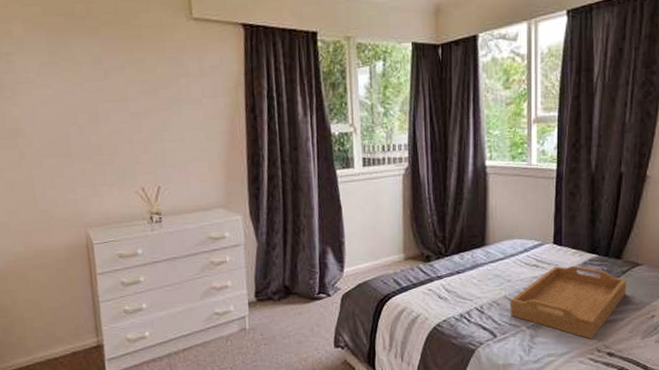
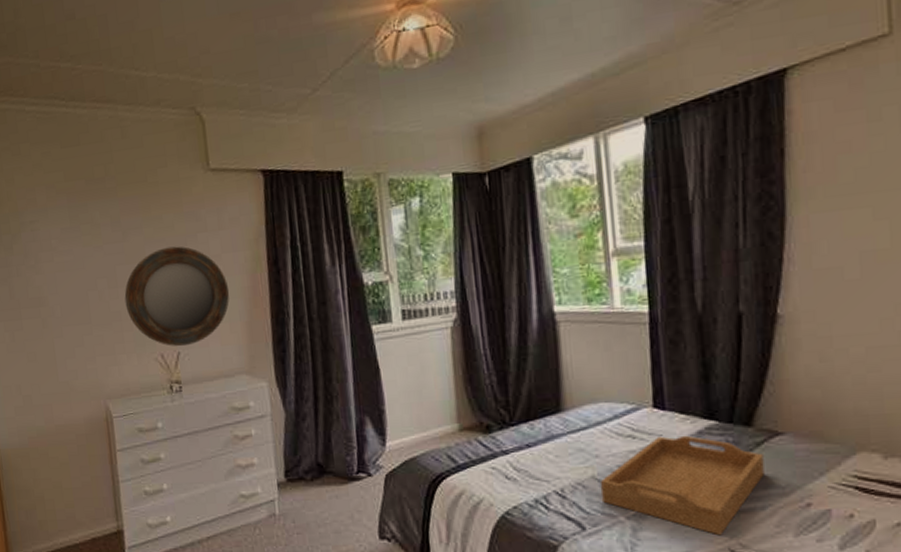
home mirror: none [105,88,209,182] -> present [124,246,230,347]

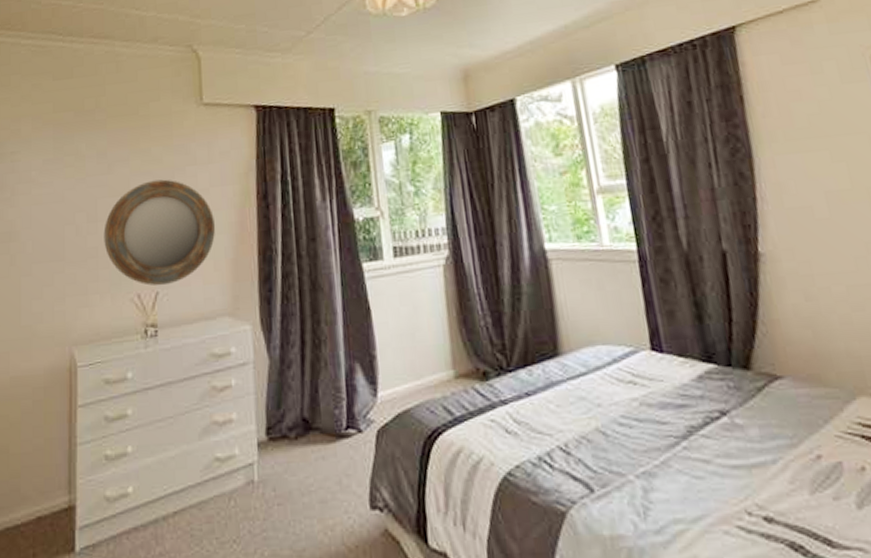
serving tray: present [600,435,765,536] -> none [605,380,770,496]

